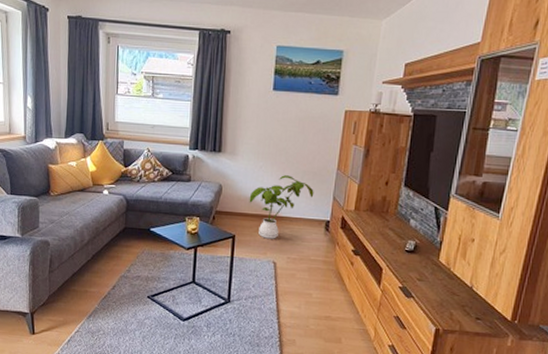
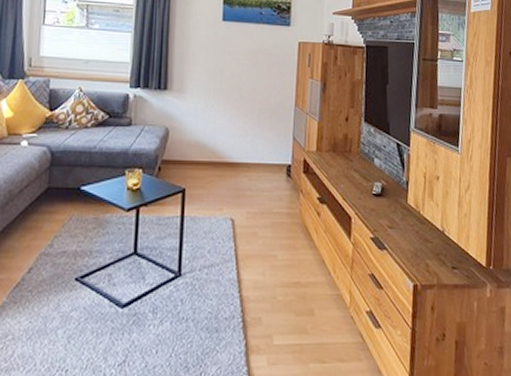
house plant: present [249,175,314,239] -> none [200,114,272,191]

